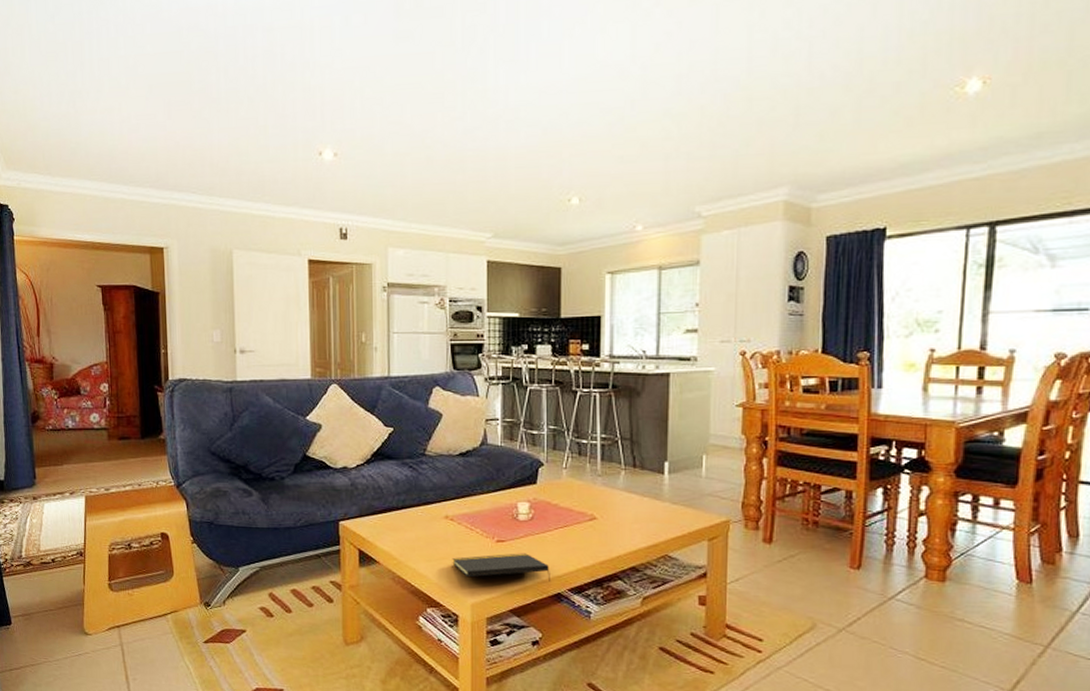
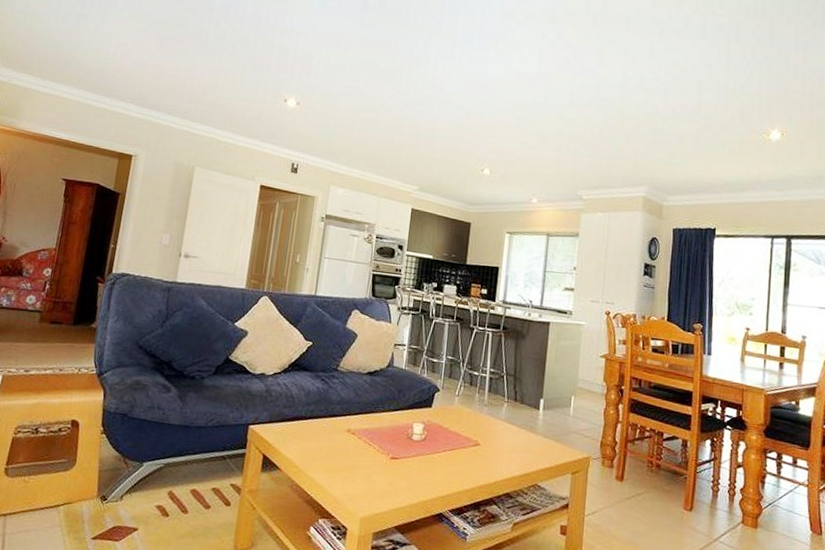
notepad: present [452,553,550,581] -> none [348,470,435,501]

